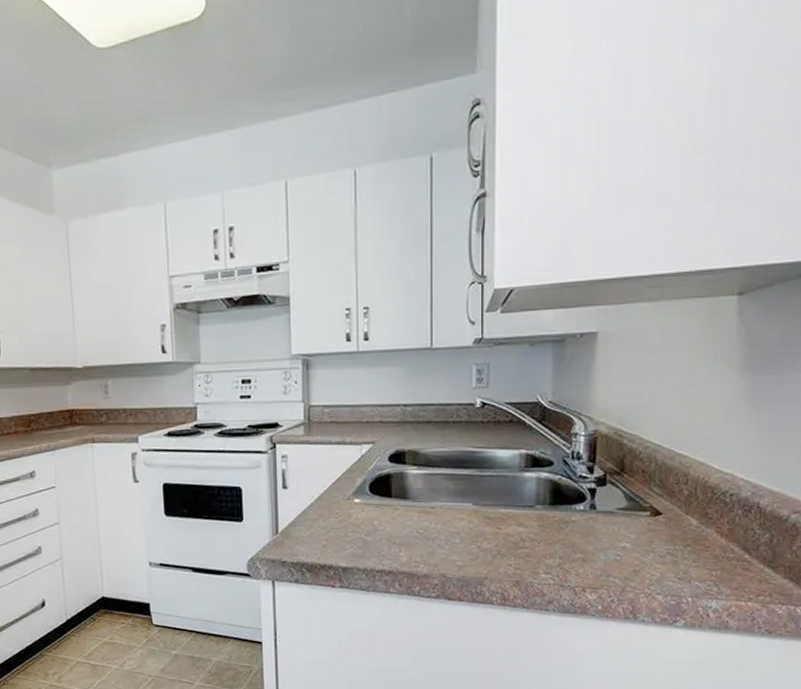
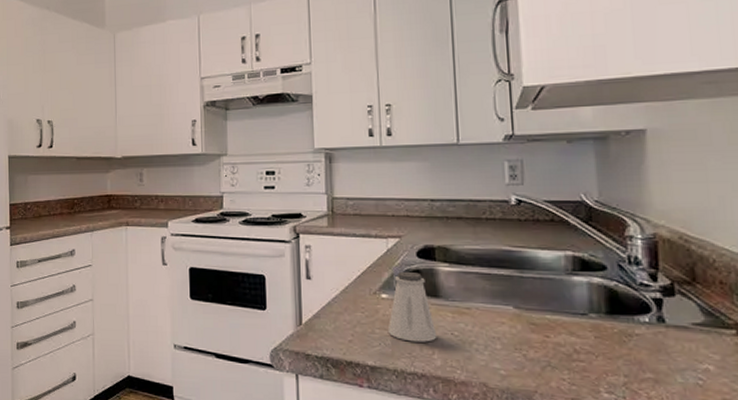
saltshaker: none [359,476,404,542] -> present [387,271,437,342]

